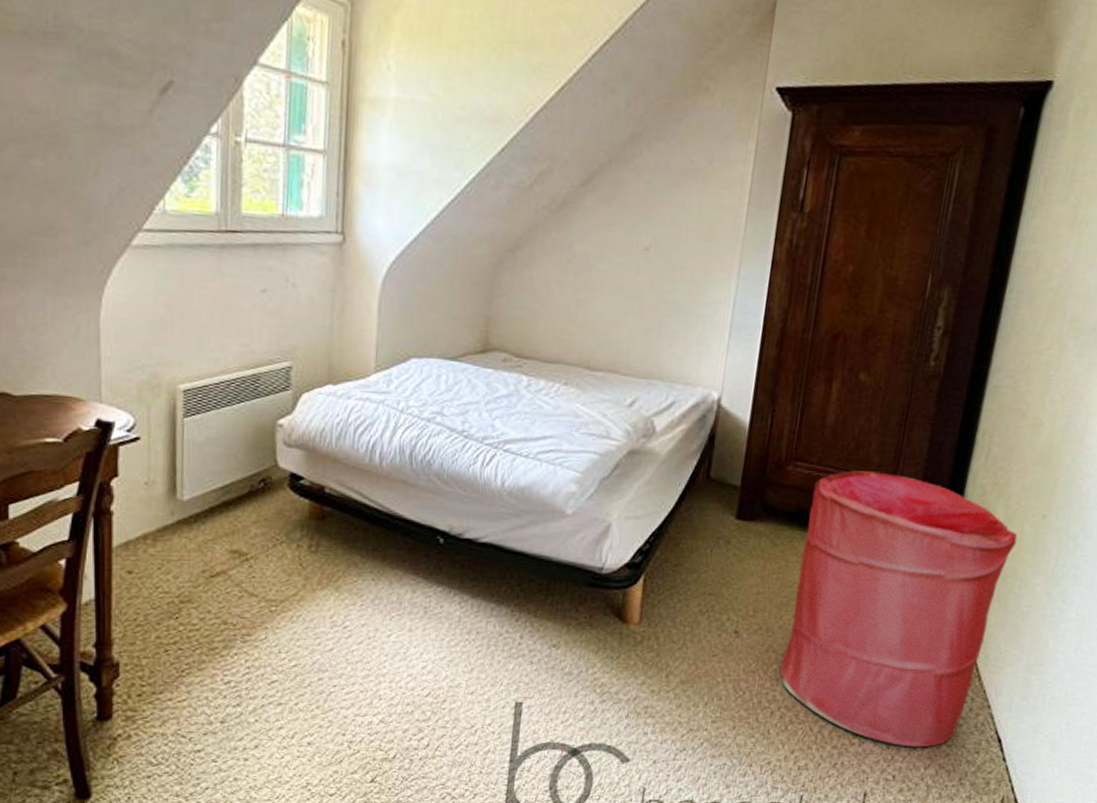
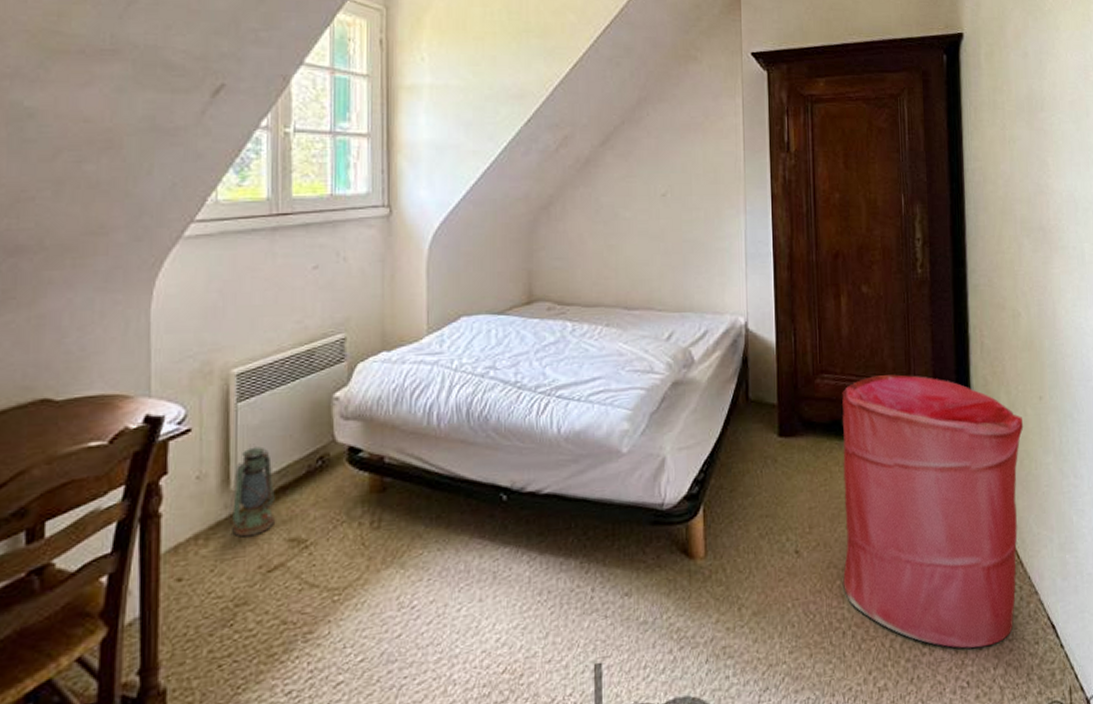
lantern: none [175,458,219,543] -> present [229,444,275,537]

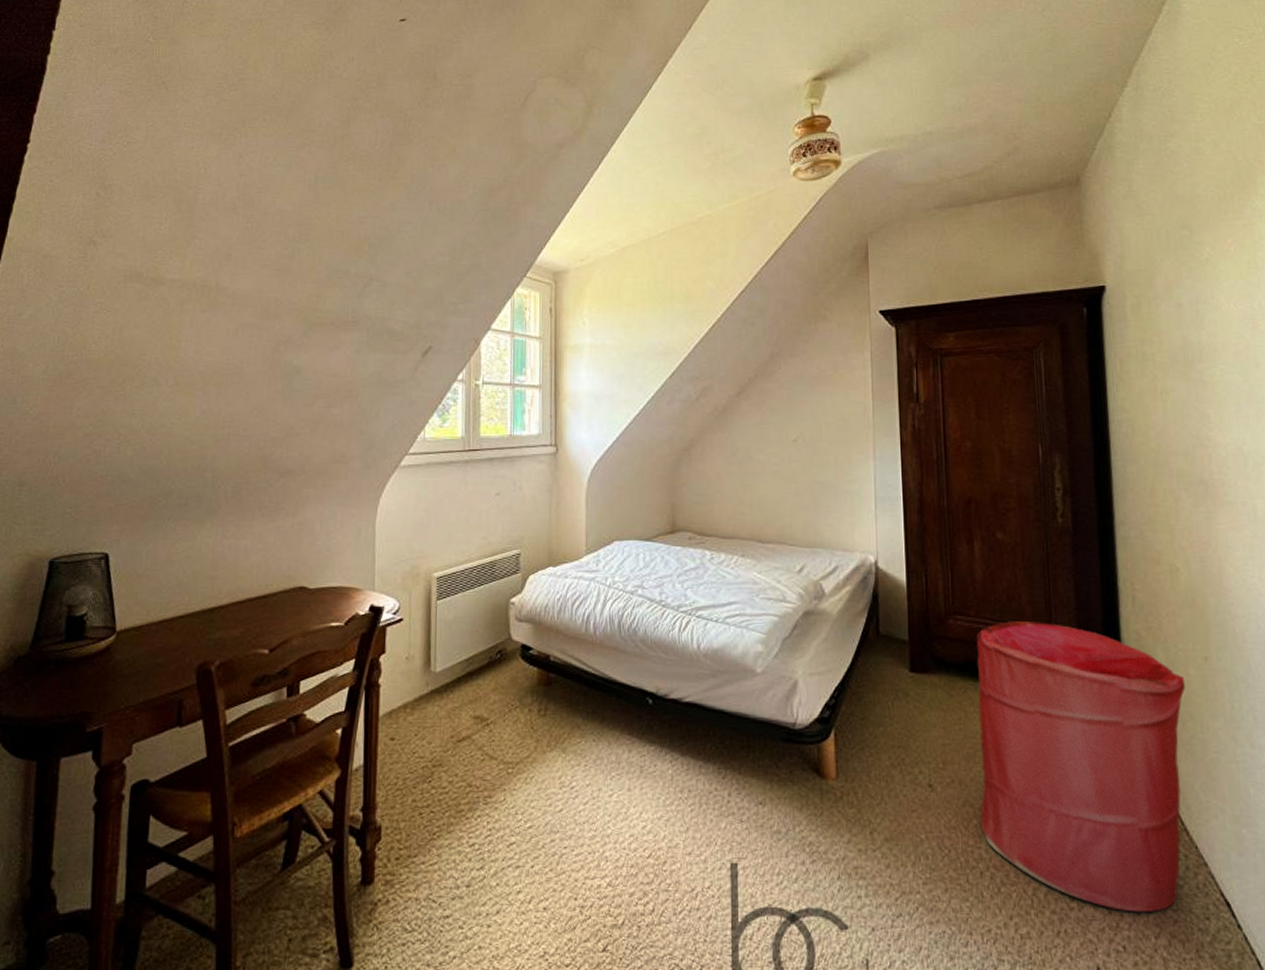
lantern: present [229,444,275,537] -> none [429,635,464,711]

